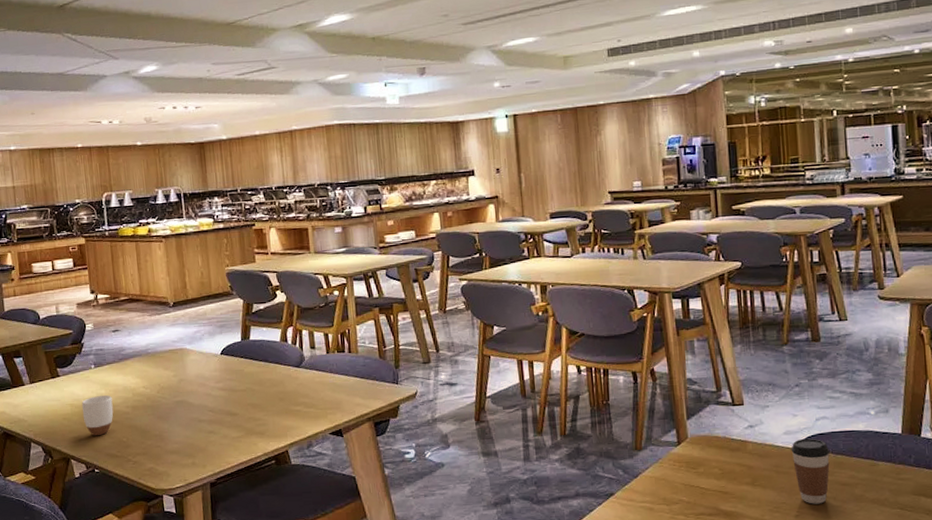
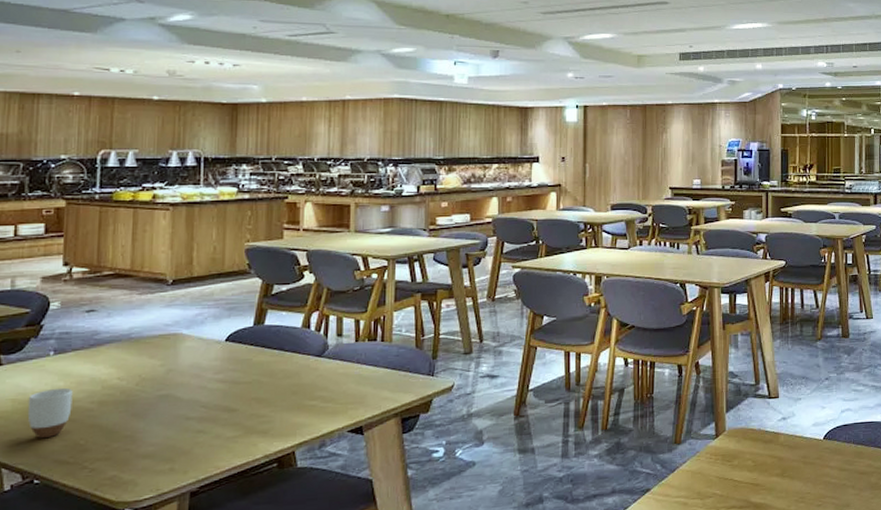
coffee cup: present [791,438,830,504] -> none [818,429,852,494]

